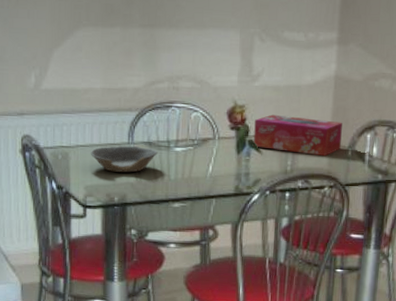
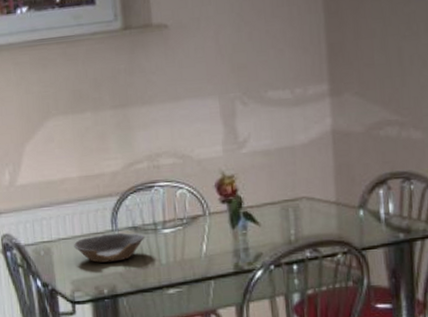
tissue box: present [253,114,342,157] -> none [247,180,350,220]

